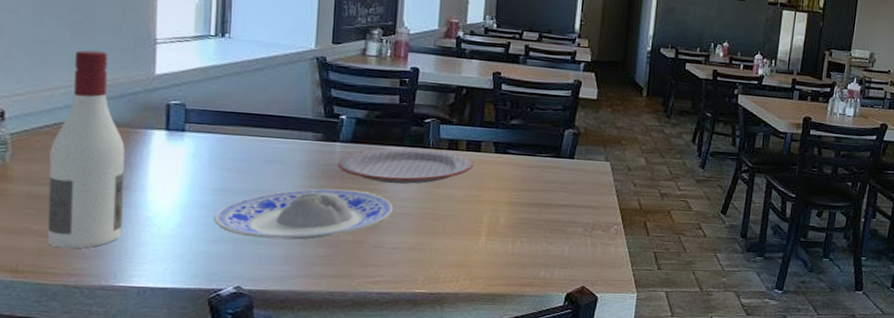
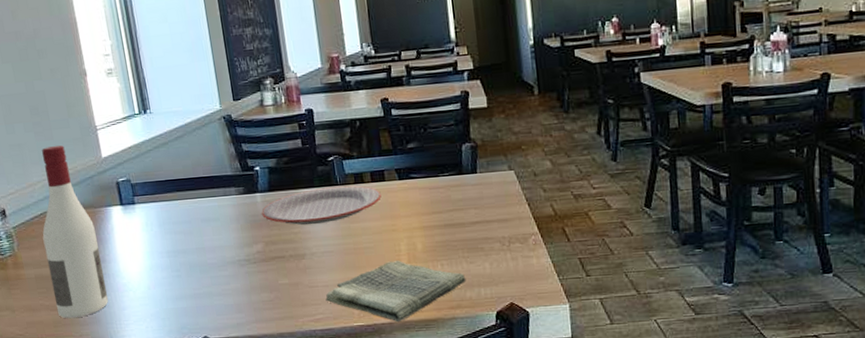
plate: present [214,188,394,240] -> none [173,236,318,291]
dish towel: none [390,231,543,294] -> present [325,261,467,323]

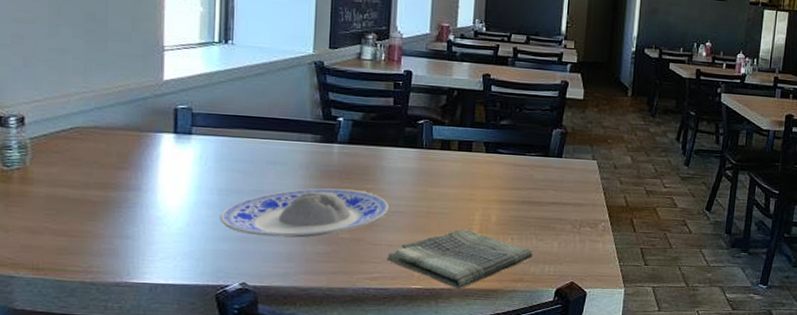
wine bottle: present [42,145,109,319] -> none [65,58,137,248]
plate: none [173,236,318,291] -> present [220,188,389,238]
plate: present [262,185,381,225] -> none [336,148,465,184]

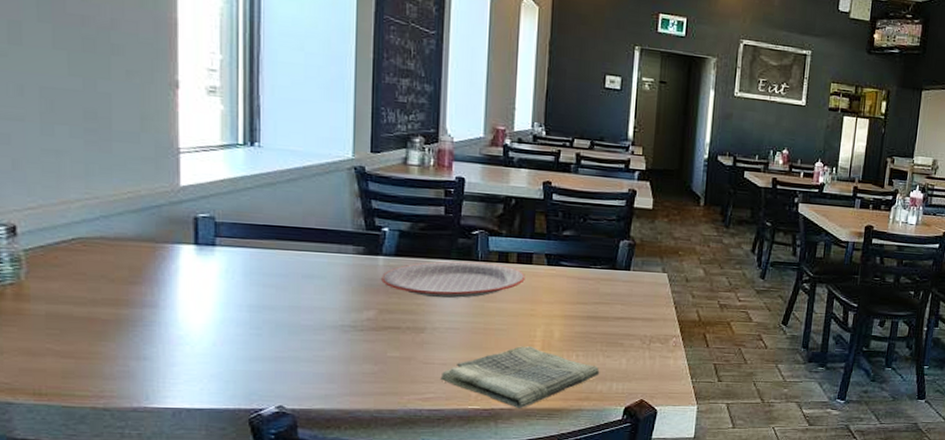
plate: present [220,188,389,238] -> none [251,304,442,357]
plate: none [336,148,465,184] -> present [381,260,525,299]

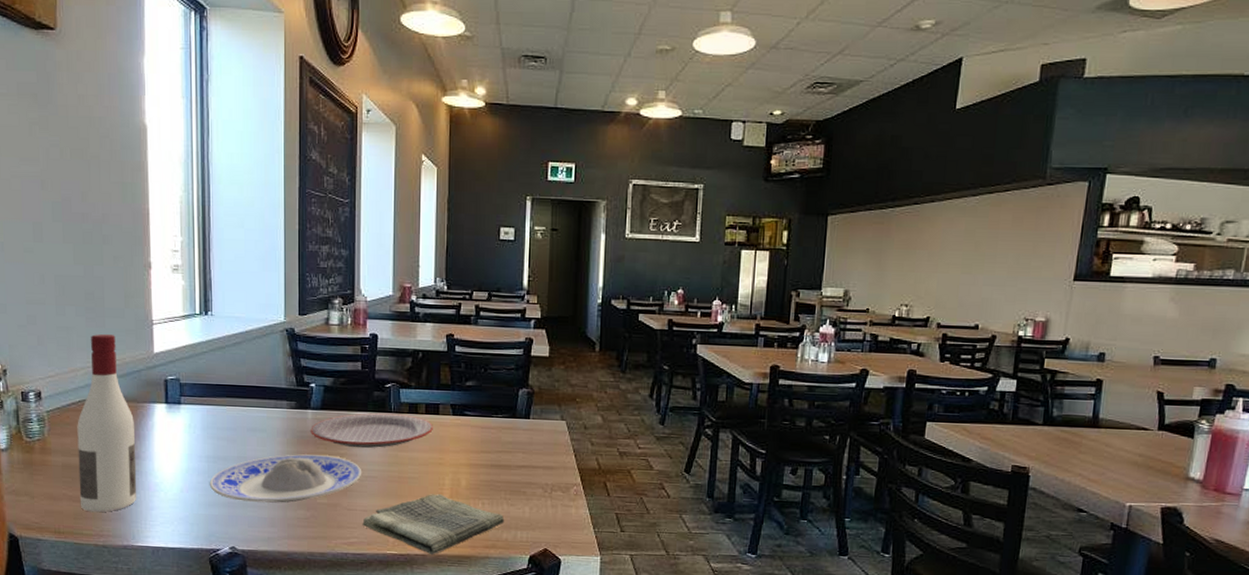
wine bottle: none [69,160,153,370] -> present [77,334,137,513]
plate: none [251,304,442,357] -> present [209,454,362,503]

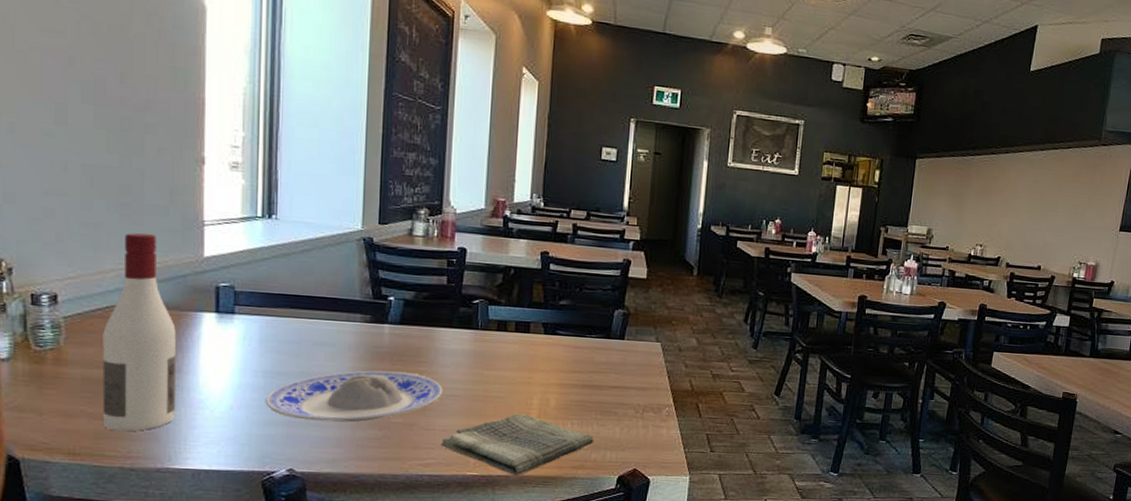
plate: present [311,412,433,449] -> none [387,329,523,366]

